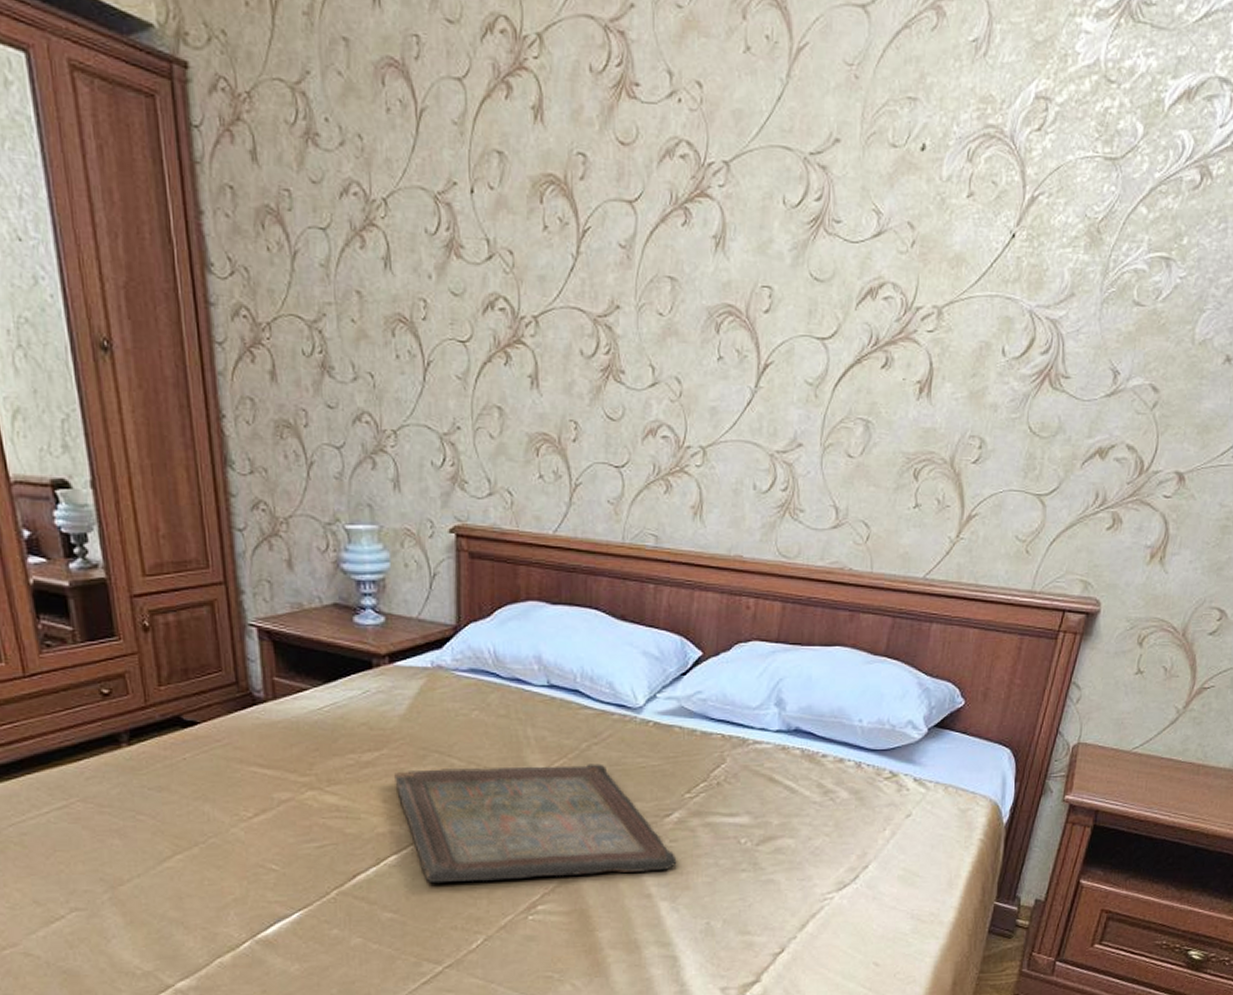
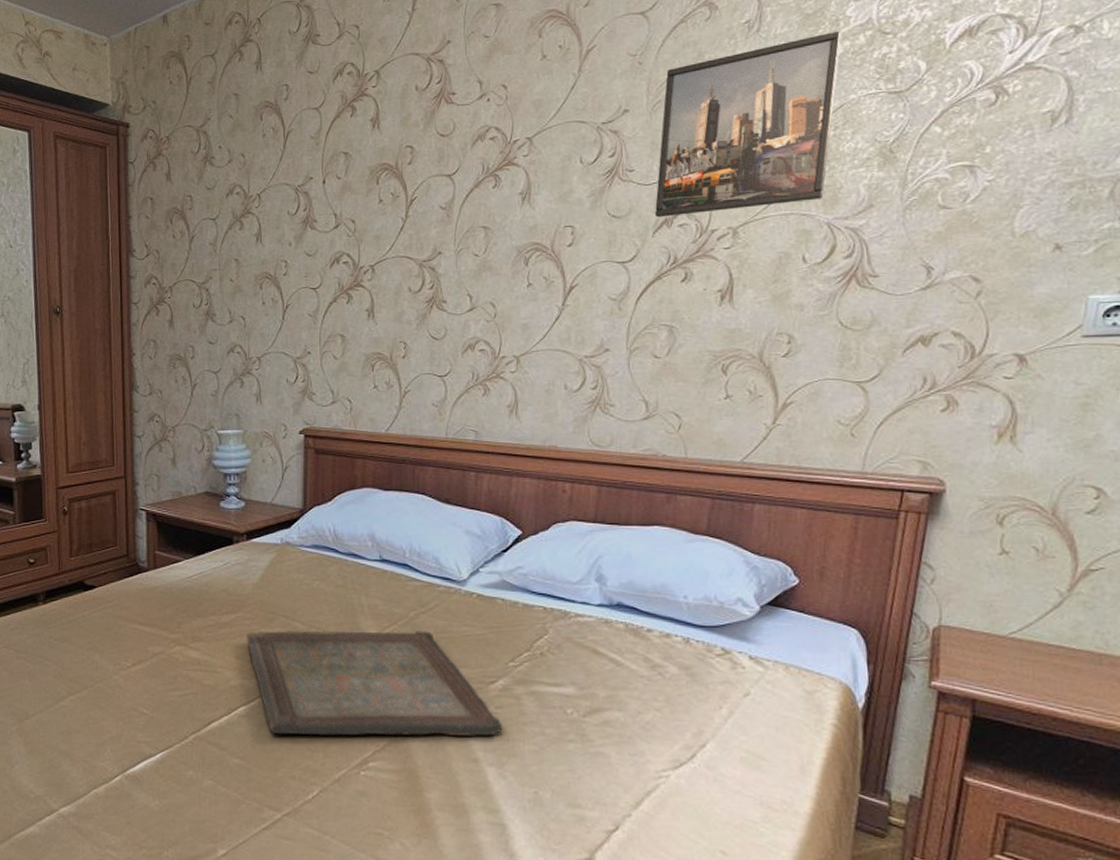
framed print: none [860,69,1068,286] -> present [655,30,842,218]

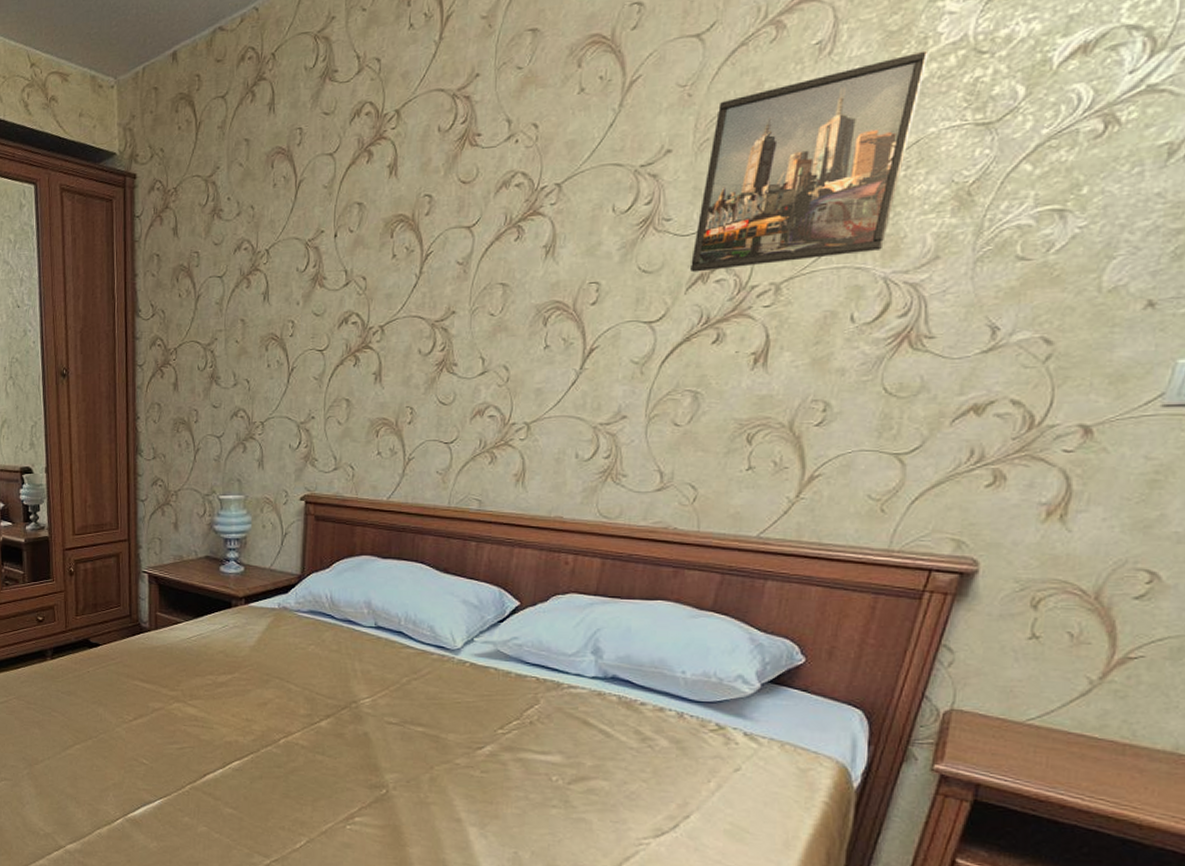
serving tray: present [247,631,503,736] -> none [242,692,487,798]

